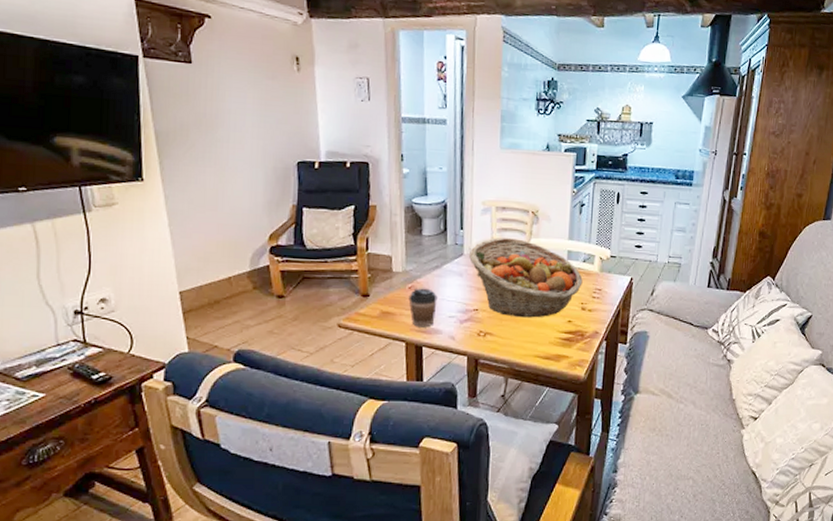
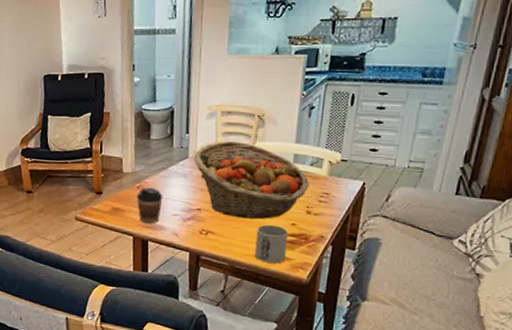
mug: none [533,323,565,362] -> present [254,224,288,264]

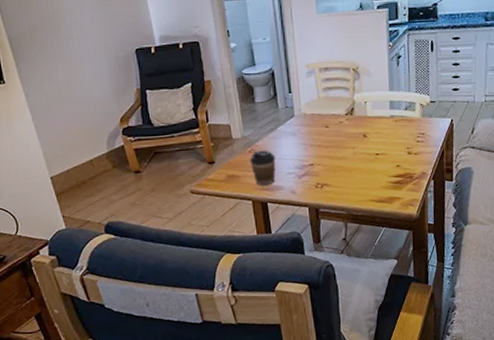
fruit basket: present [194,141,309,219] -> none [300,95,406,168]
mug: present [254,224,288,264] -> none [367,169,396,205]

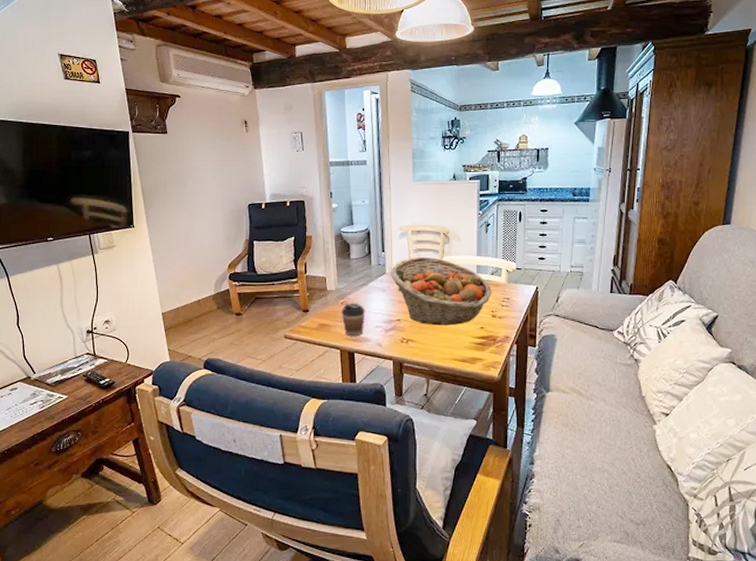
fruit basket: none [300,95,406,168] -> present [391,257,492,326]

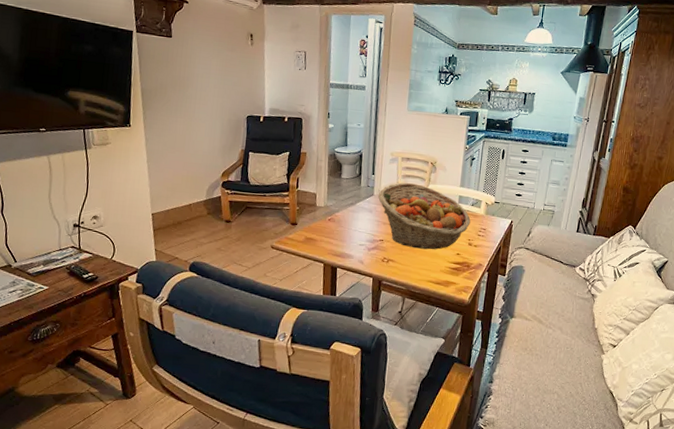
coffee cup: present [341,303,365,337] -> none [328,220,351,252]

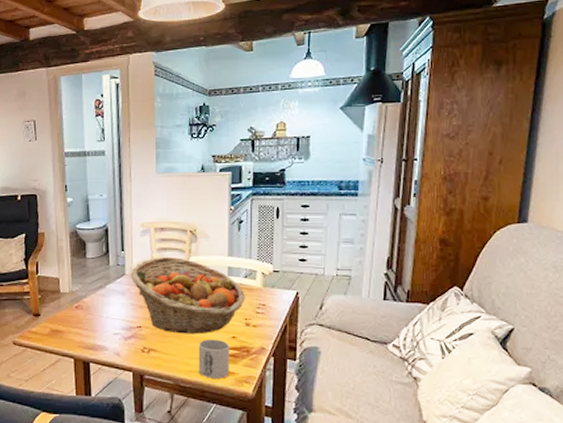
mug: none [427,254,454,287] -> present [198,339,229,379]

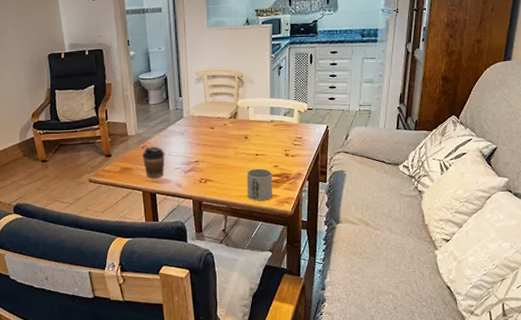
coffee cup: none [75,307,102,344] -> present [142,147,165,178]
fruit basket: present [131,257,245,334] -> none [188,101,285,166]

